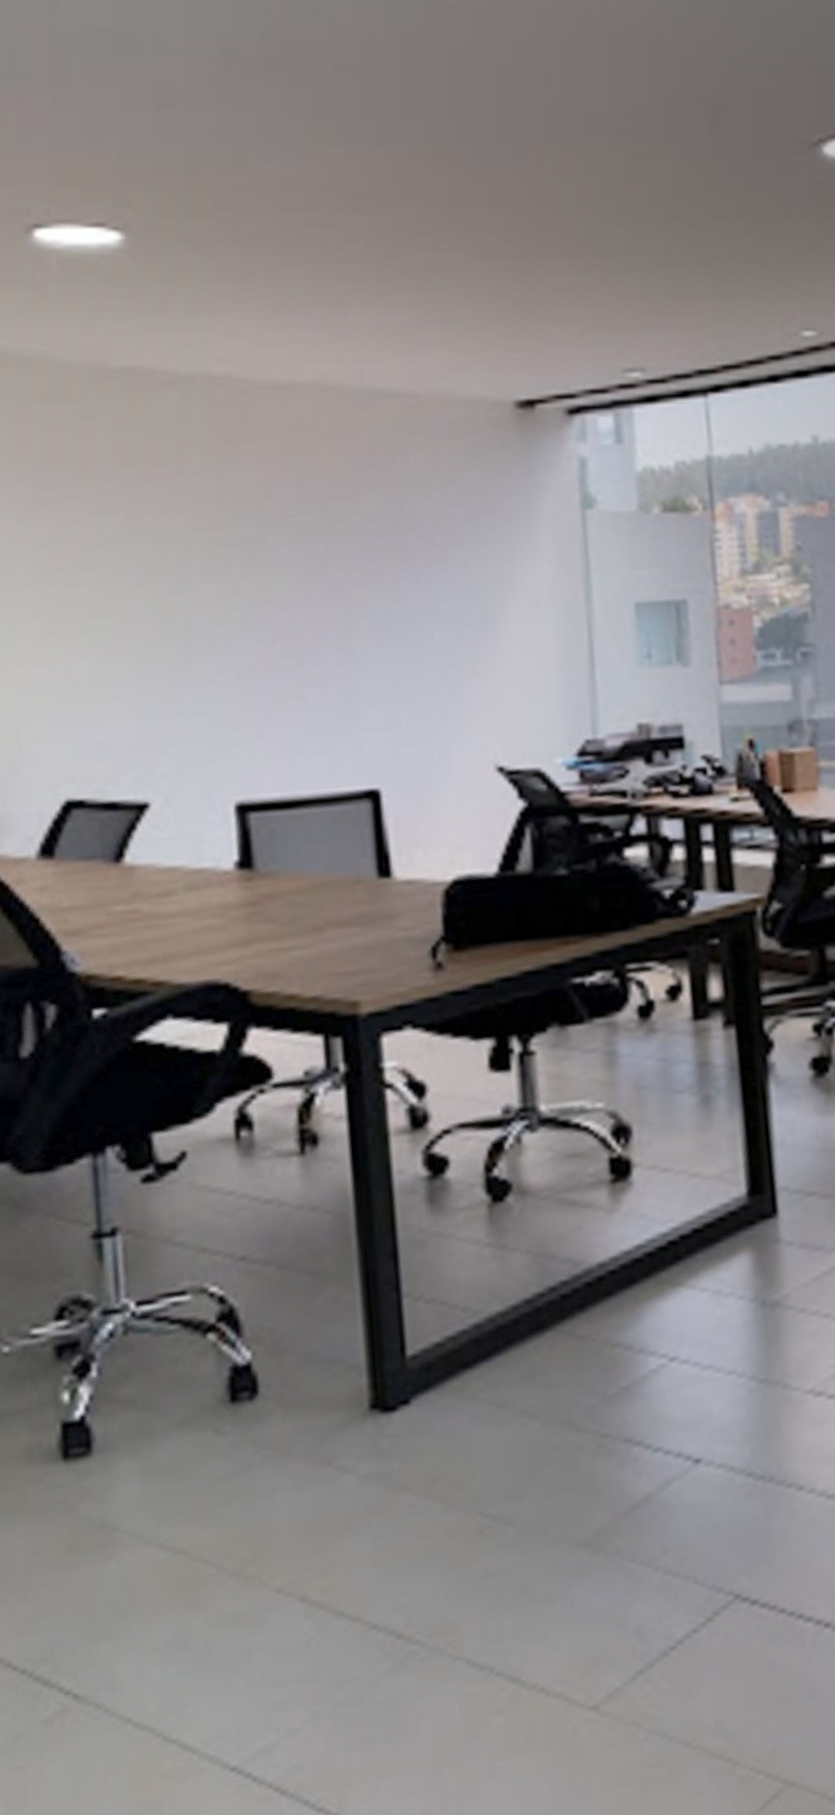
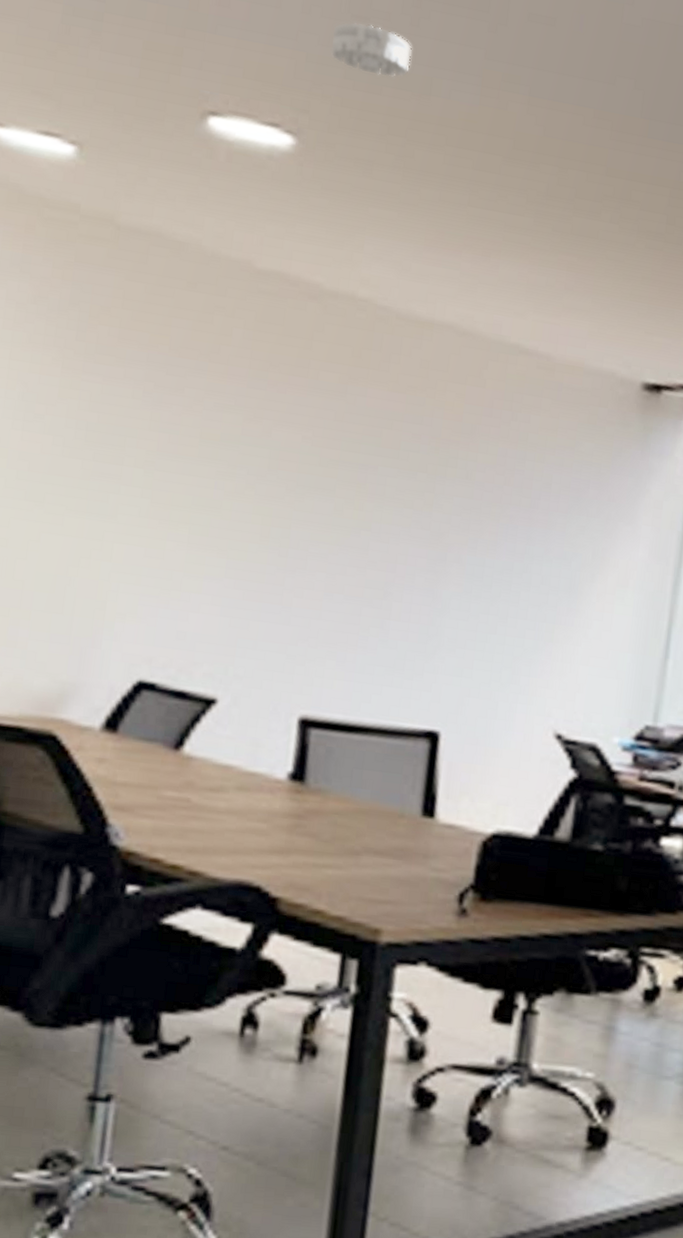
smoke detector: none [140,109,224,157] -> present [330,22,412,77]

